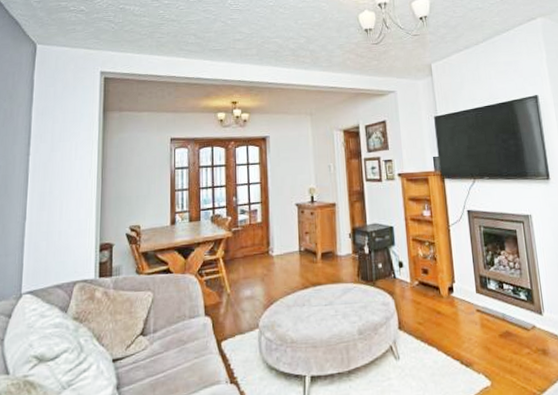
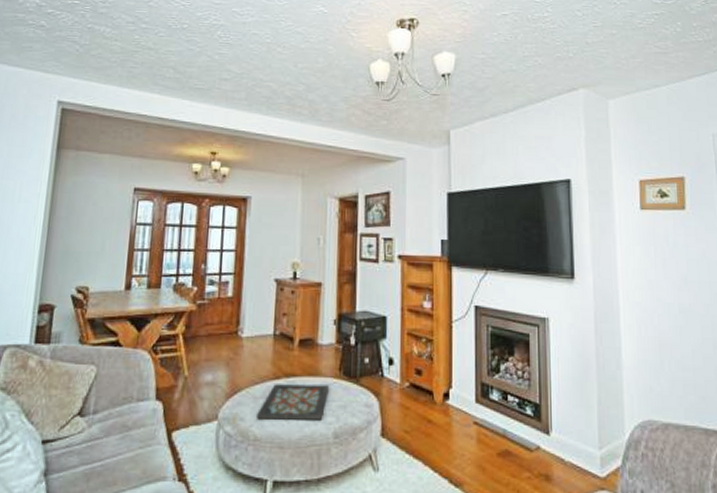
decorative tray: none [292,290,350,324] -> present [257,384,329,422]

